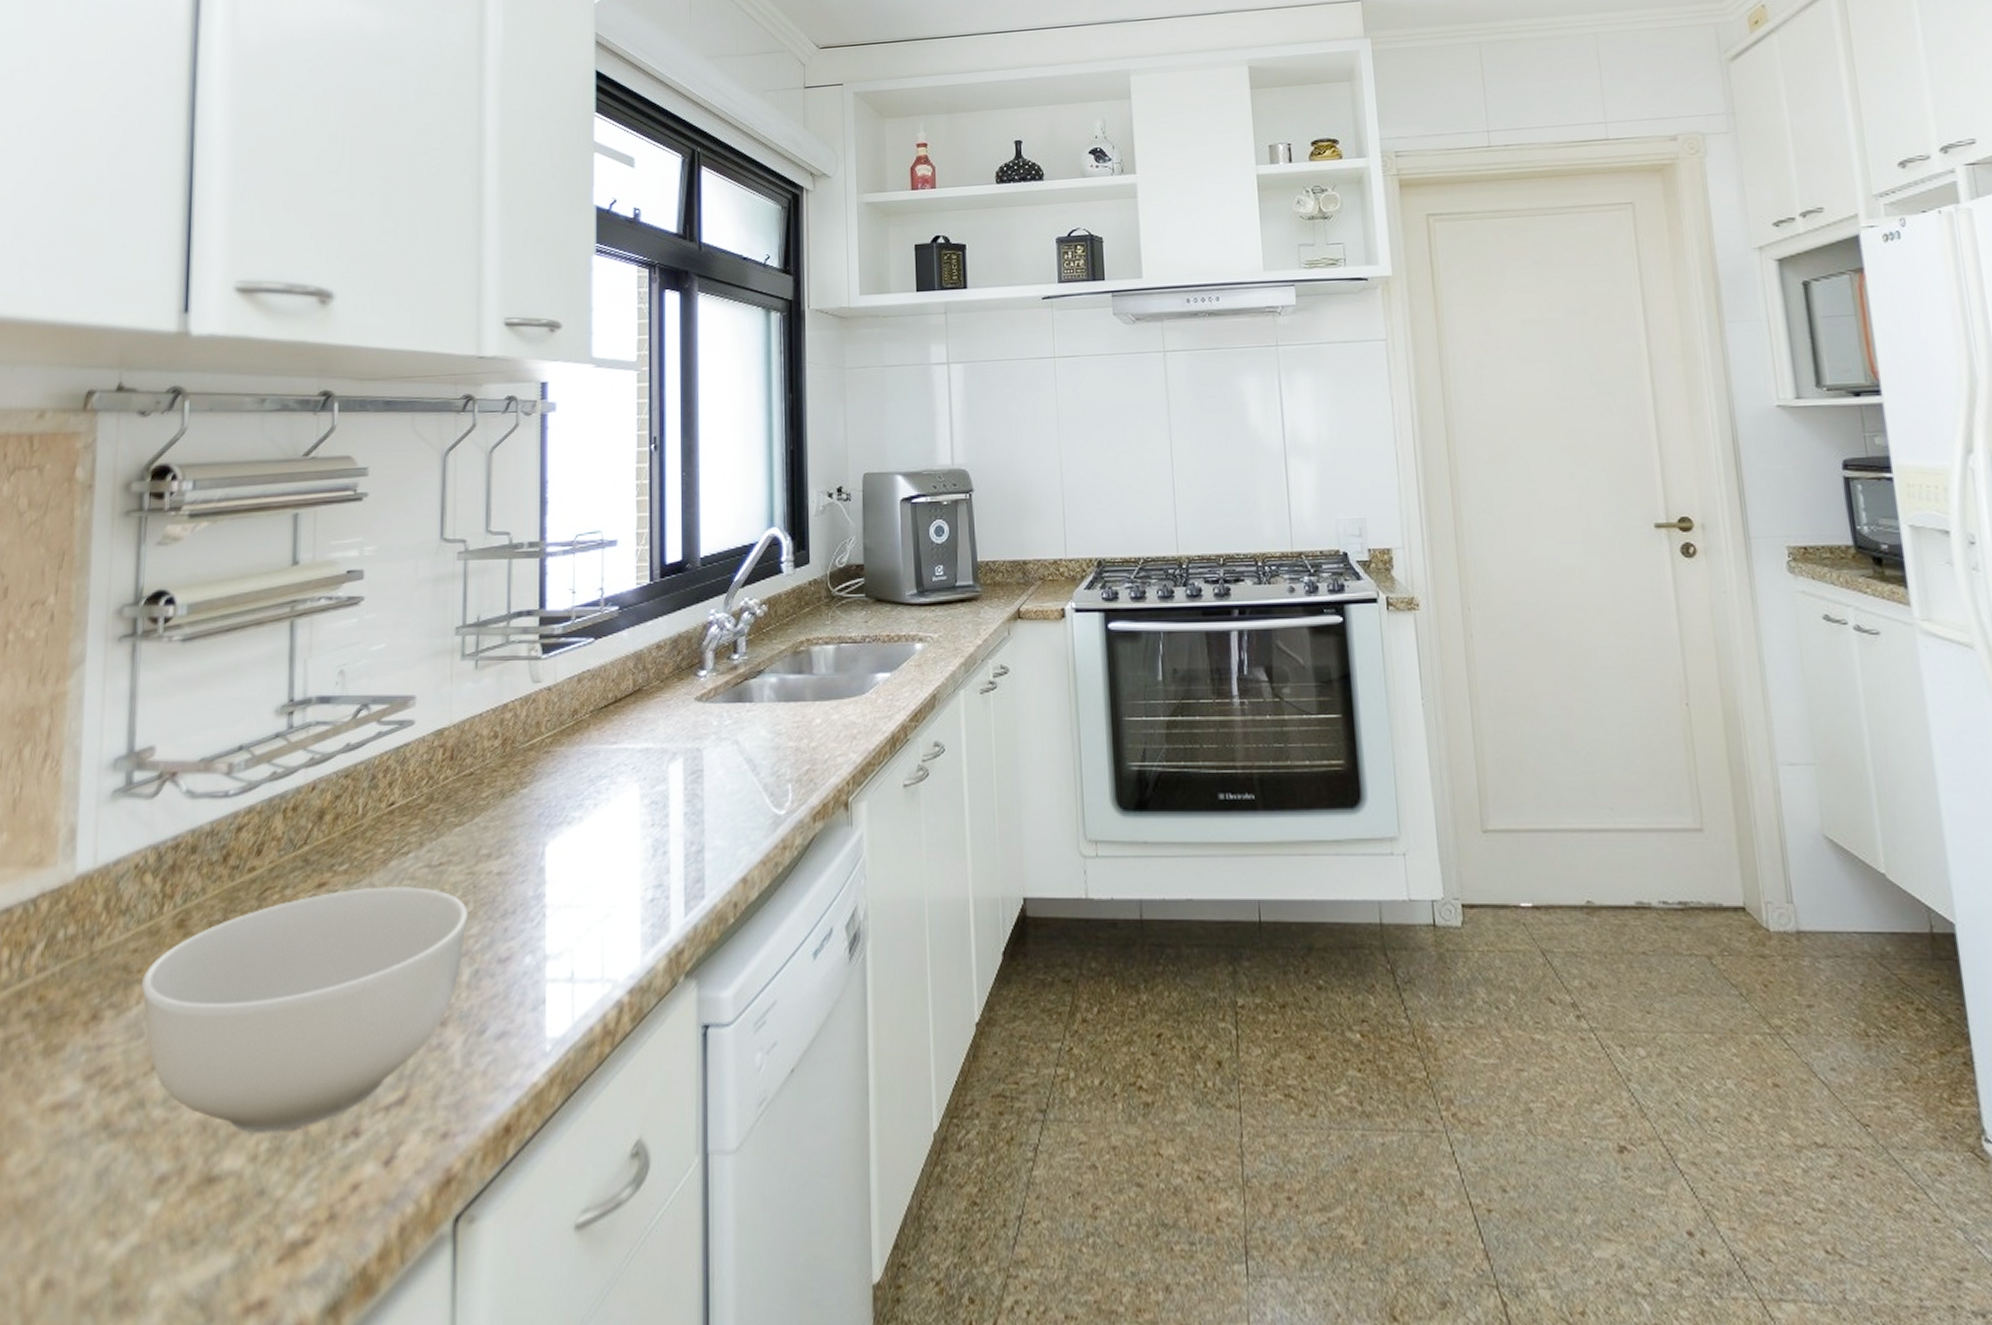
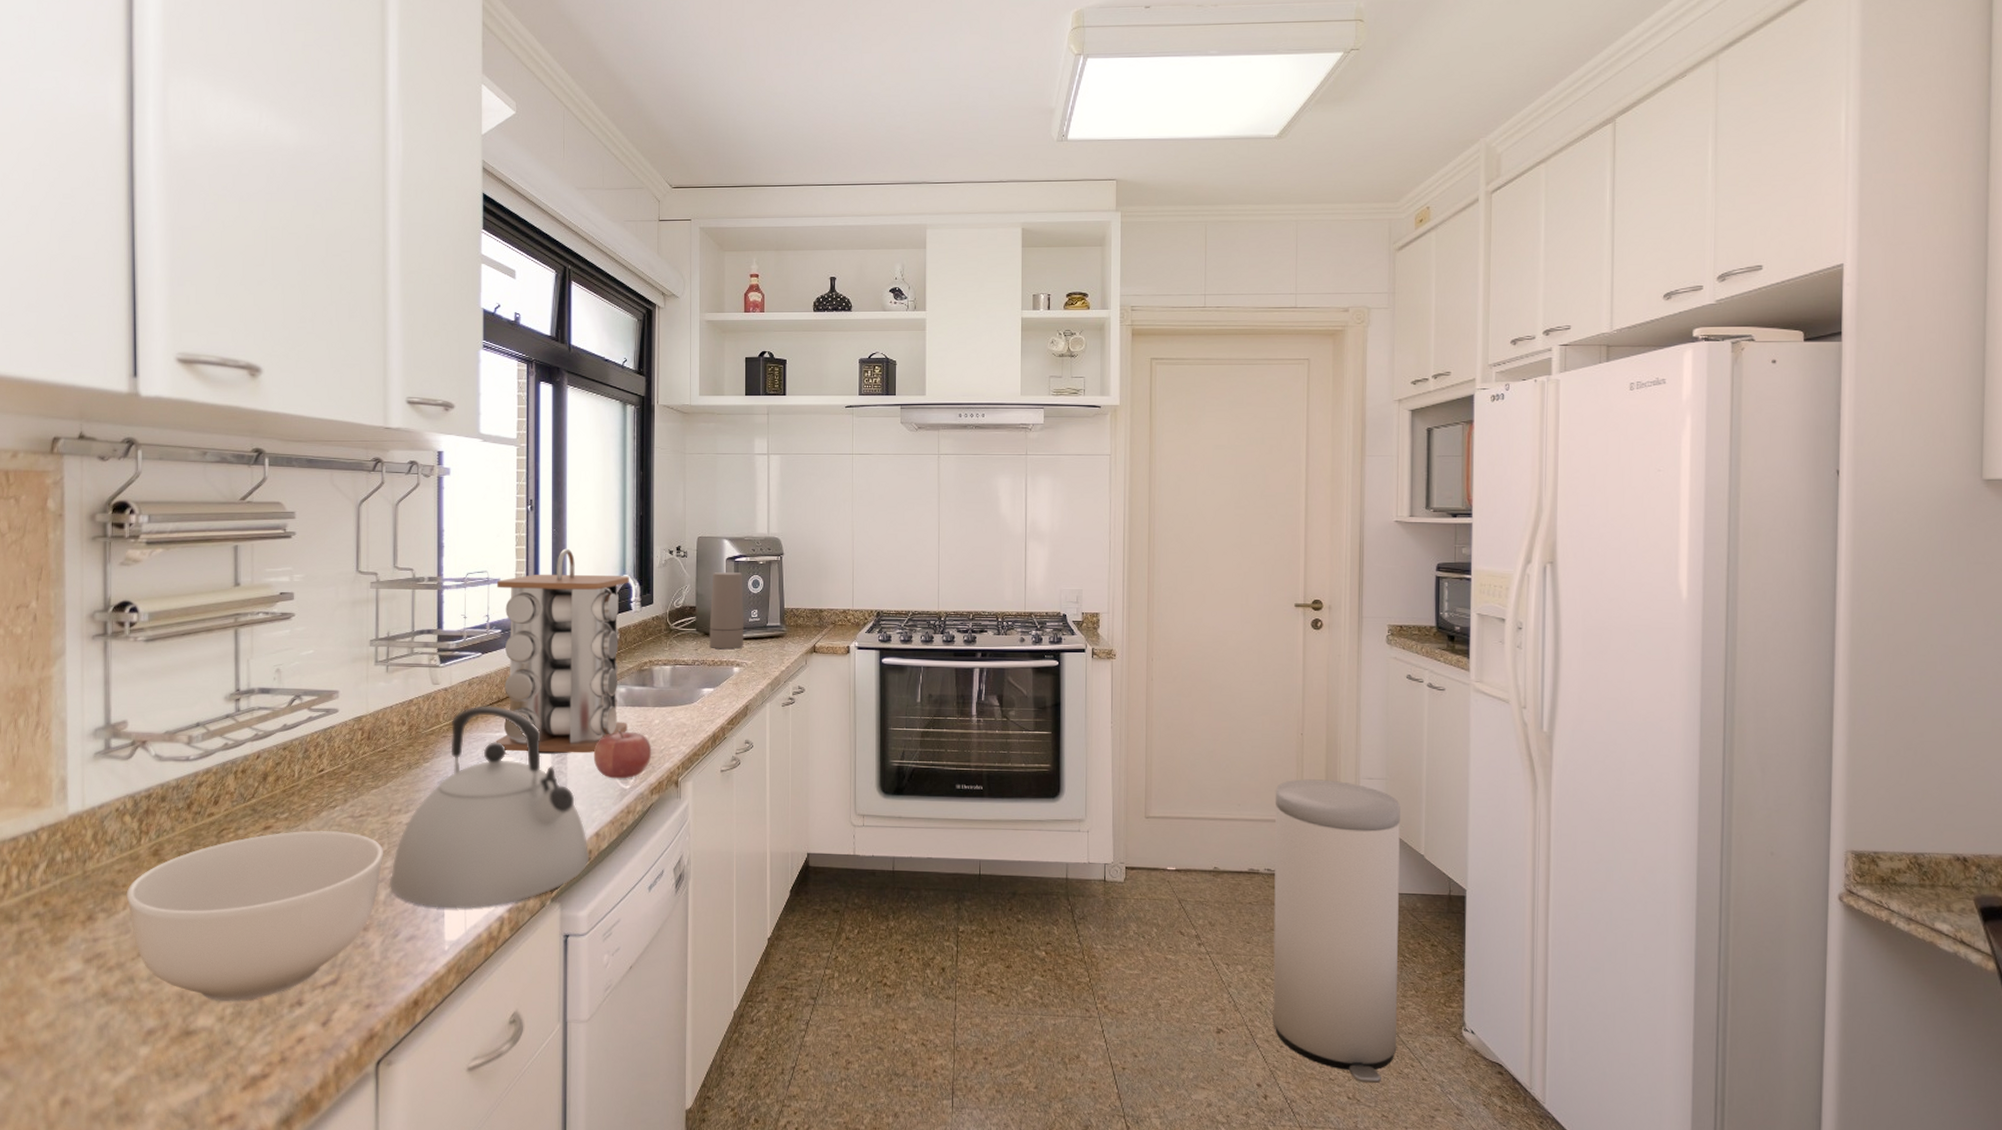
kettle: none [476,708,735,992] -> present [390,705,590,909]
spice rack: none [612,496,781,770] -> present [495,548,630,754]
fruit: none [737,733,813,802] -> present [593,729,652,779]
canister: none [882,517,928,619] -> present [709,572,744,649]
pedal bin: none [1659,768,1889,1229] -> present [1272,779,1400,1084]

